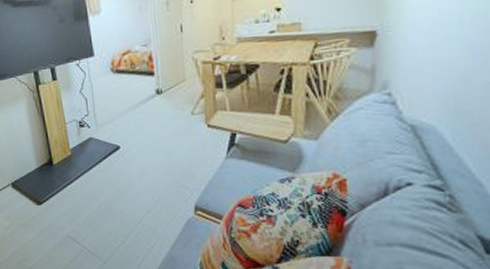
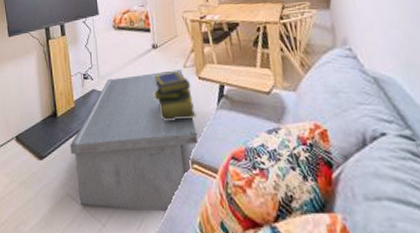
coffee table: none [68,117,204,253] -> present [70,70,198,212]
stack of books: none [155,117,203,170] -> present [152,70,196,122]

